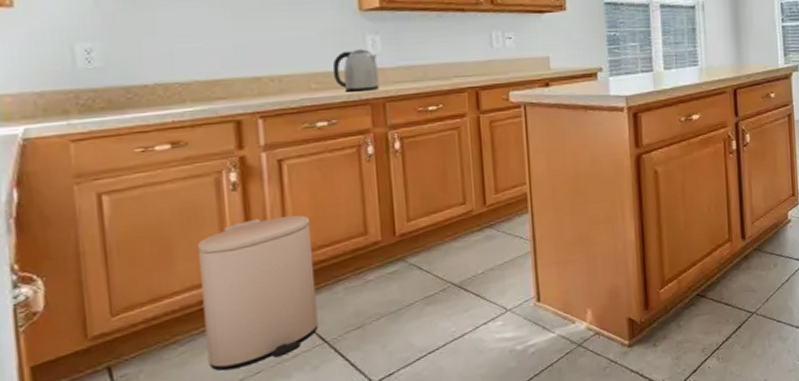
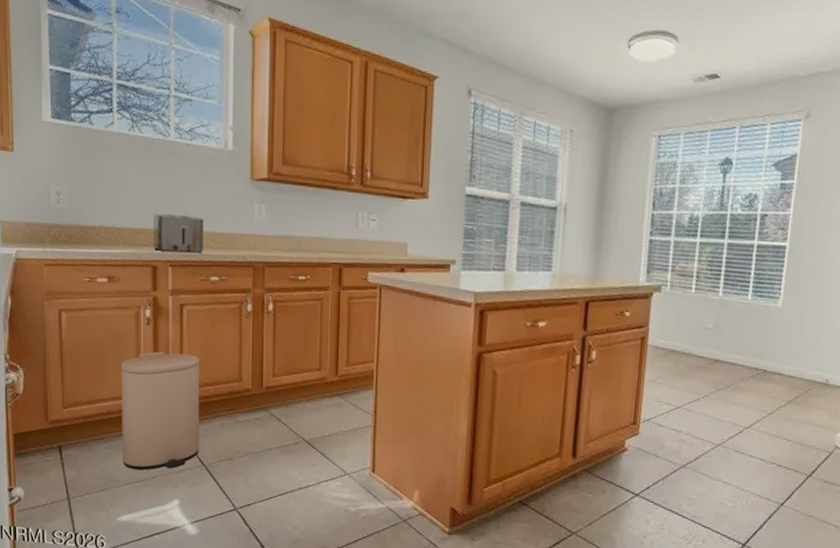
toaster: none [231,57,304,104] -> present [152,213,204,254]
kettle: present [332,49,380,93] -> none [226,215,262,256]

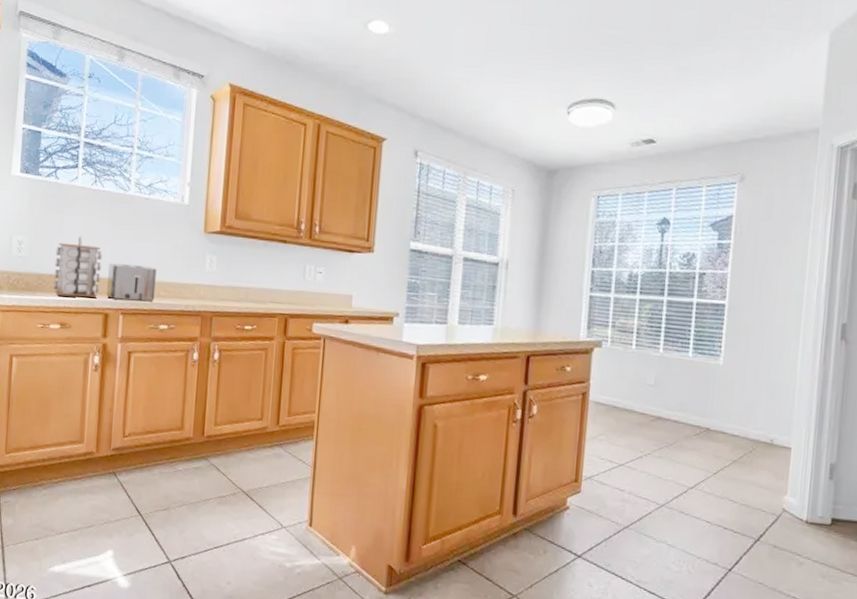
spice rack: none [96,185,146,251] -> present [53,236,103,298]
pedal bin: present [120,351,200,470] -> none [59,397,144,519]

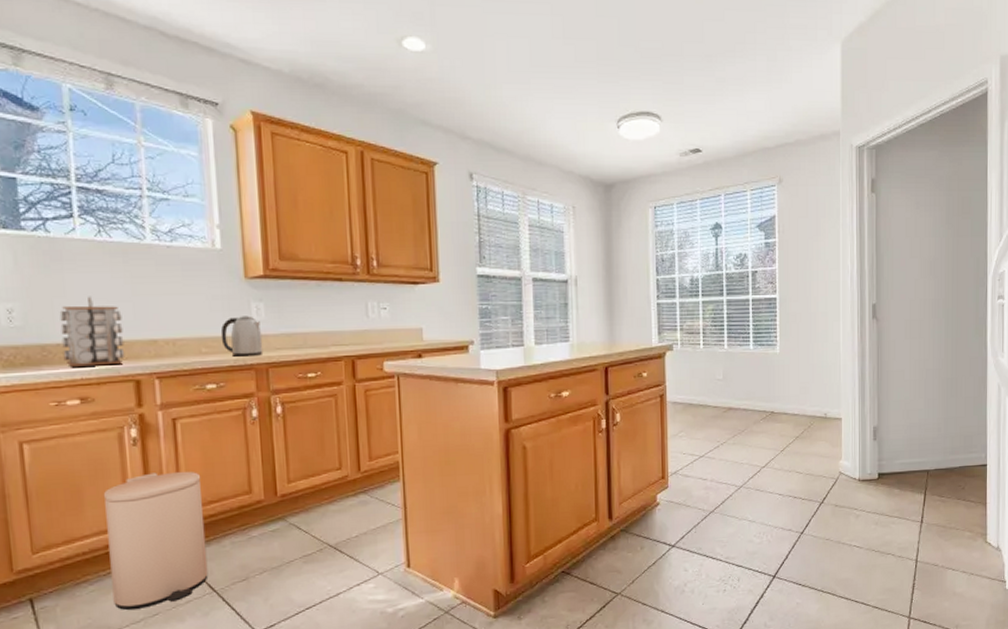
pedal bin: none [59,397,144,519] -> present [103,471,208,610]
toaster: present [106,263,157,303] -> none [131,322,196,364]
kettle: none [177,266,212,305] -> present [220,316,264,358]

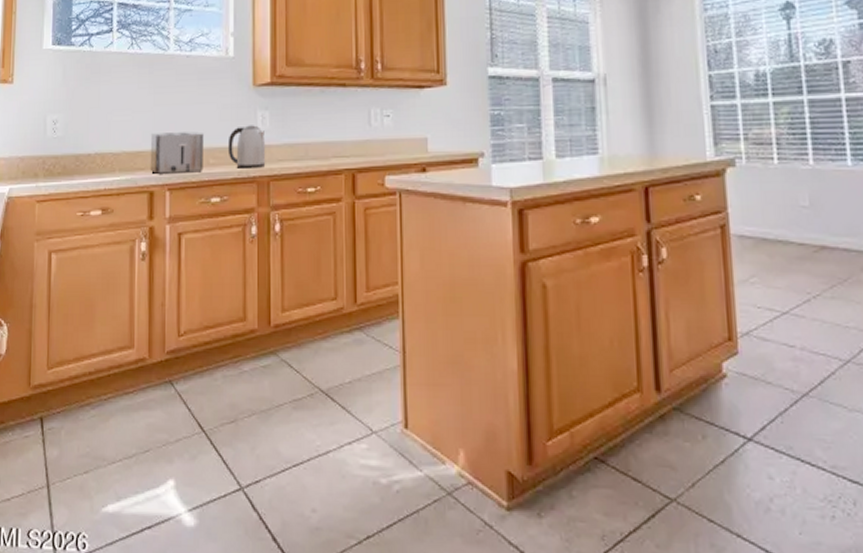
spice rack: present [59,296,125,368] -> none [92,107,144,178]
pedal bin: present [103,471,208,610] -> none [111,291,200,442]
toaster: none [131,322,196,364] -> present [150,132,204,175]

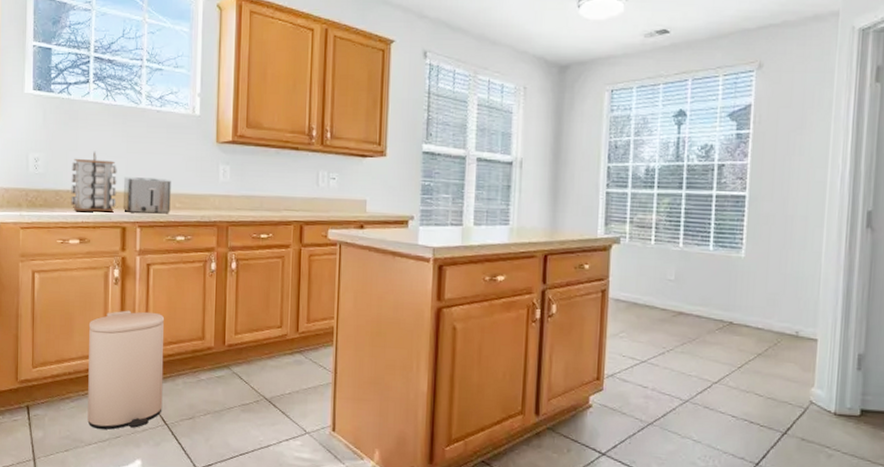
spice rack: none [92,107,144,178] -> present [71,151,117,213]
pedal bin: none [111,291,200,442] -> present [87,310,165,430]
kettle: present [227,125,266,170] -> none [192,177,226,215]

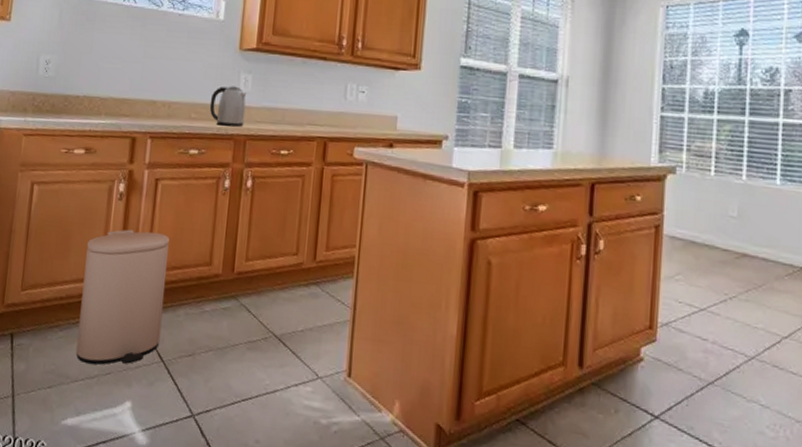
spice rack: present [71,151,117,213] -> none [79,54,132,121]
toaster: present [122,177,171,215] -> none [134,83,188,126]
kettle: none [192,177,226,215] -> present [209,86,246,128]

